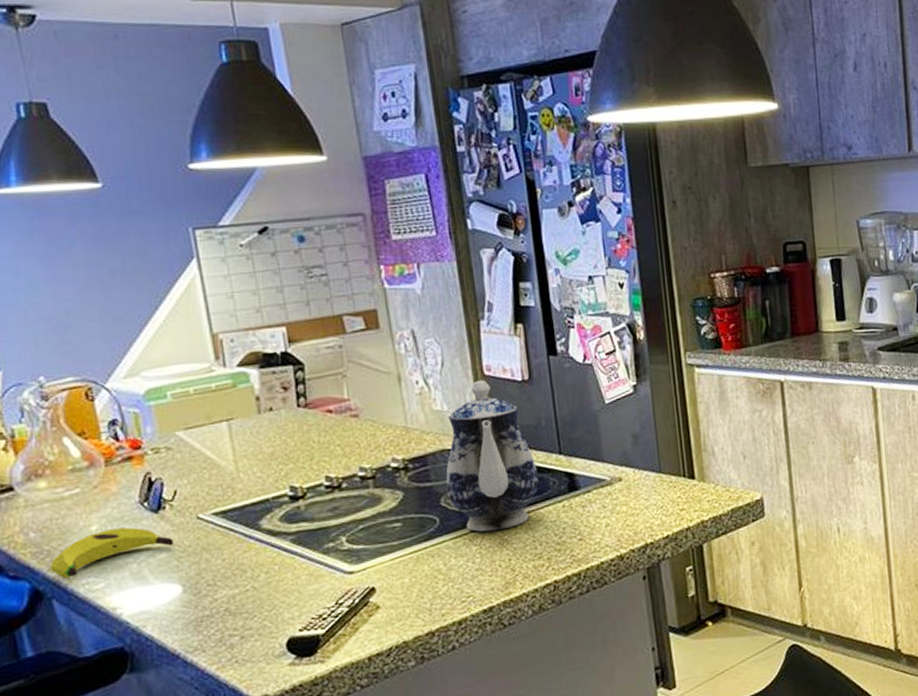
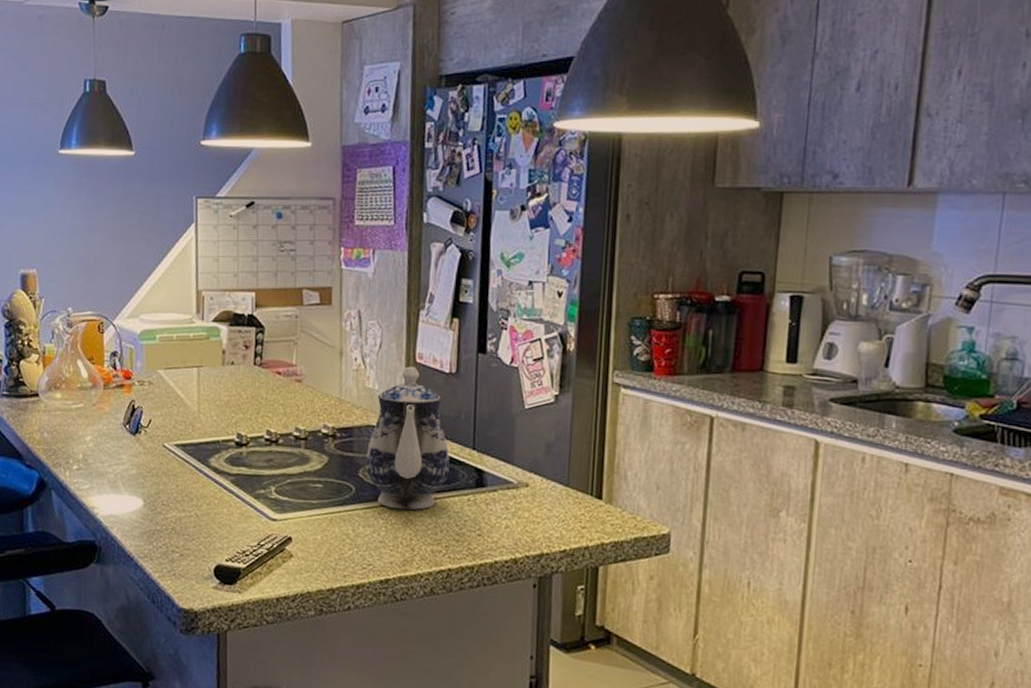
banana: present [50,527,173,579] -> none [54,442,143,476]

